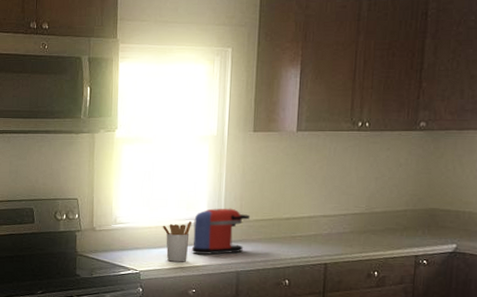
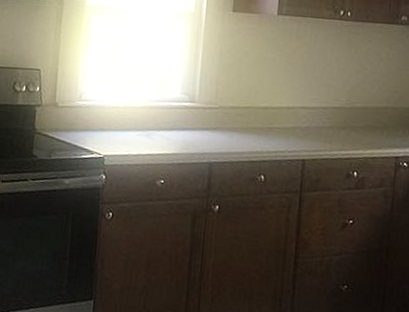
utensil holder: present [162,220,192,262] -> none [131,102,163,149]
coffee maker: present [191,208,251,255] -> none [161,91,227,143]

